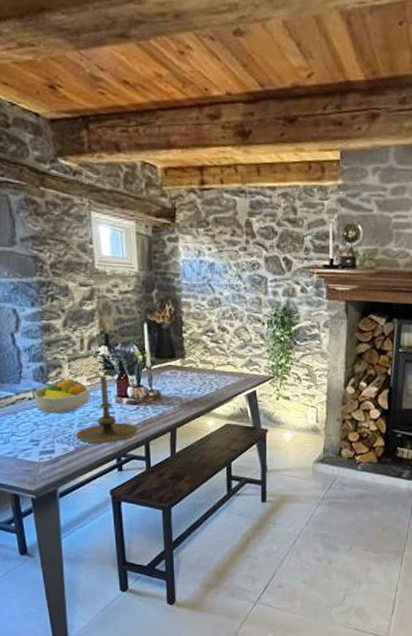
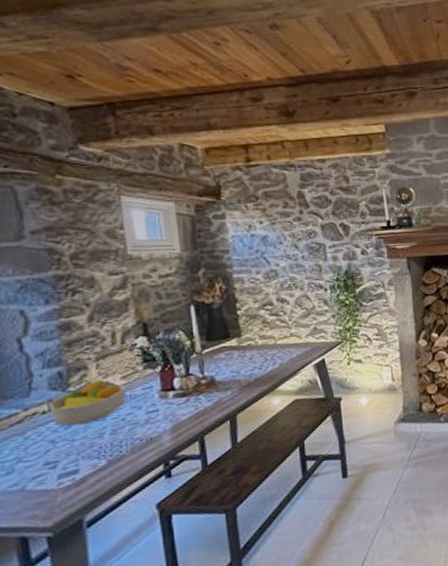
candle holder: present [76,376,138,443] -> none [108,371,189,452]

